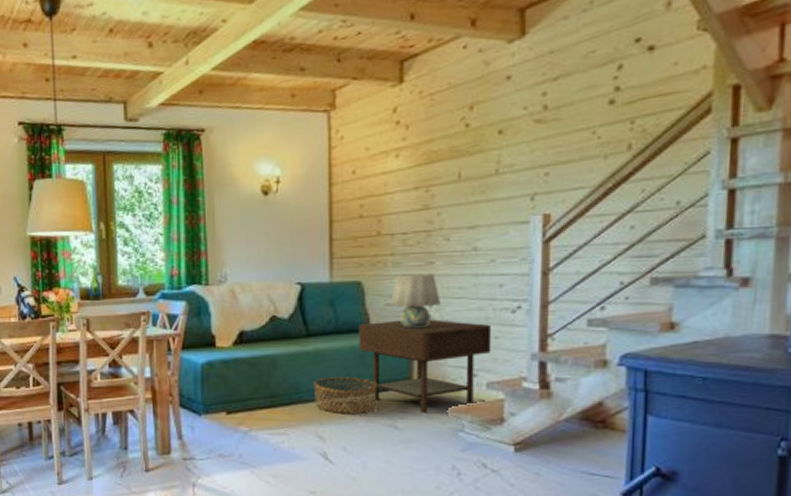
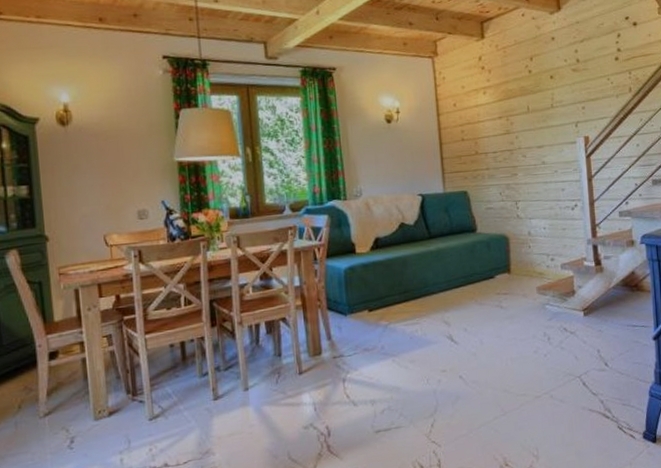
basket: present [313,377,377,415] -> none [437,269,486,301]
side table: present [359,319,492,414] -> none [468,218,562,294]
table lamp: present [391,273,442,329] -> none [489,183,525,227]

